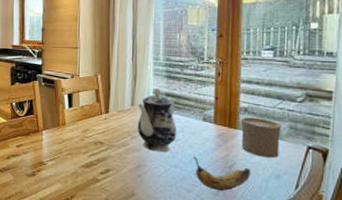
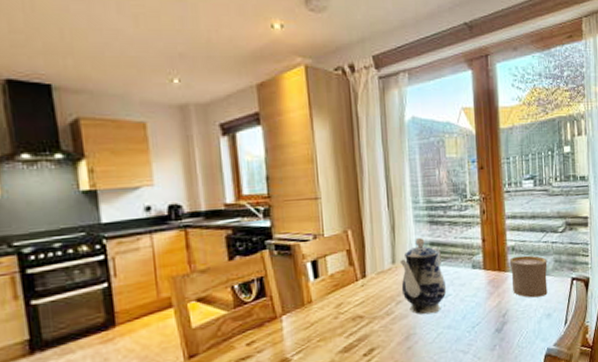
banana: present [193,156,250,191] -> none [465,310,523,345]

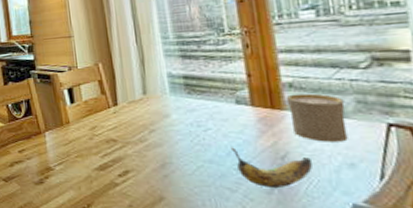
teapot: present [399,237,447,315] -> none [151,70,206,146]
banana: none [465,310,523,345] -> present [230,147,312,189]

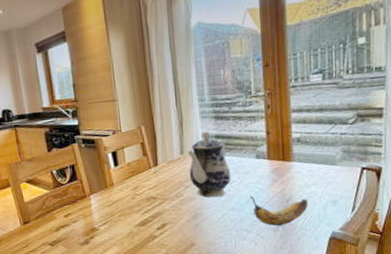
teapot: none [151,70,206,146] -> present [187,131,231,198]
cup: present [286,93,348,142] -> none [294,146,335,186]

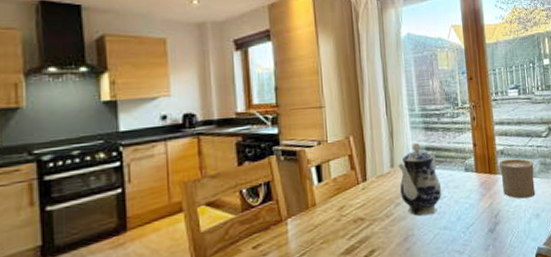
banana: present [249,195,308,227] -> none [460,212,514,245]
cup: none [294,146,335,186] -> present [499,158,536,199]

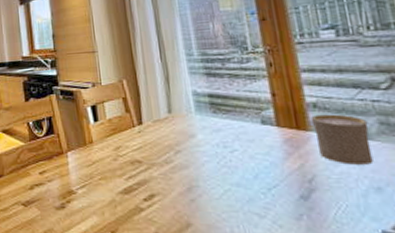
teapot: present [398,142,442,217] -> none [176,88,232,168]

